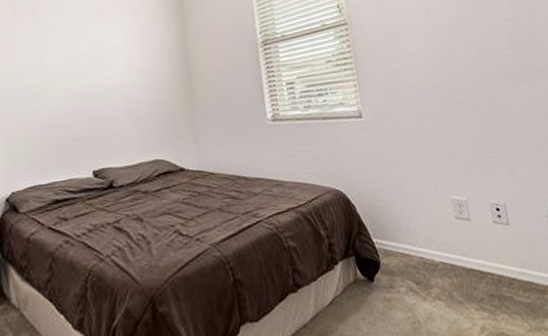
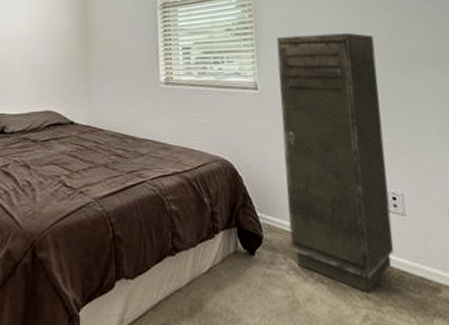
storage cabinet: none [375,54,502,304] -> present [276,32,394,293]

